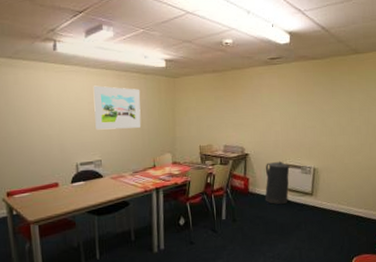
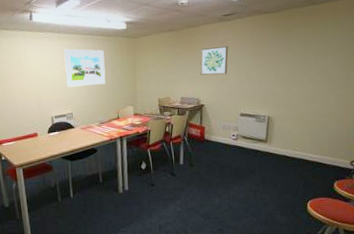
wall art: none [244,91,274,122] -> present [200,45,229,75]
trash can: present [264,161,290,205] -> none [220,110,244,151]

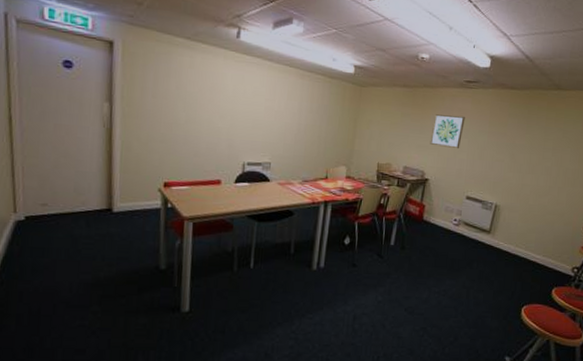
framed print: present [64,48,106,87] -> none [269,82,323,134]

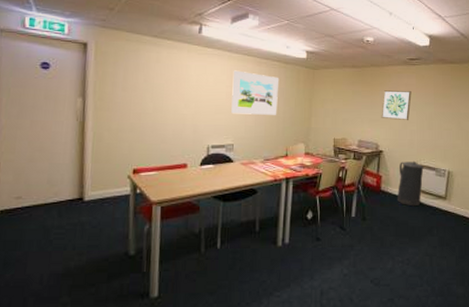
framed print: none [269,82,323,134] -> present [231,70,280,115]
trash can: none [438,191,470,239] -> present [396,160,424,207]

